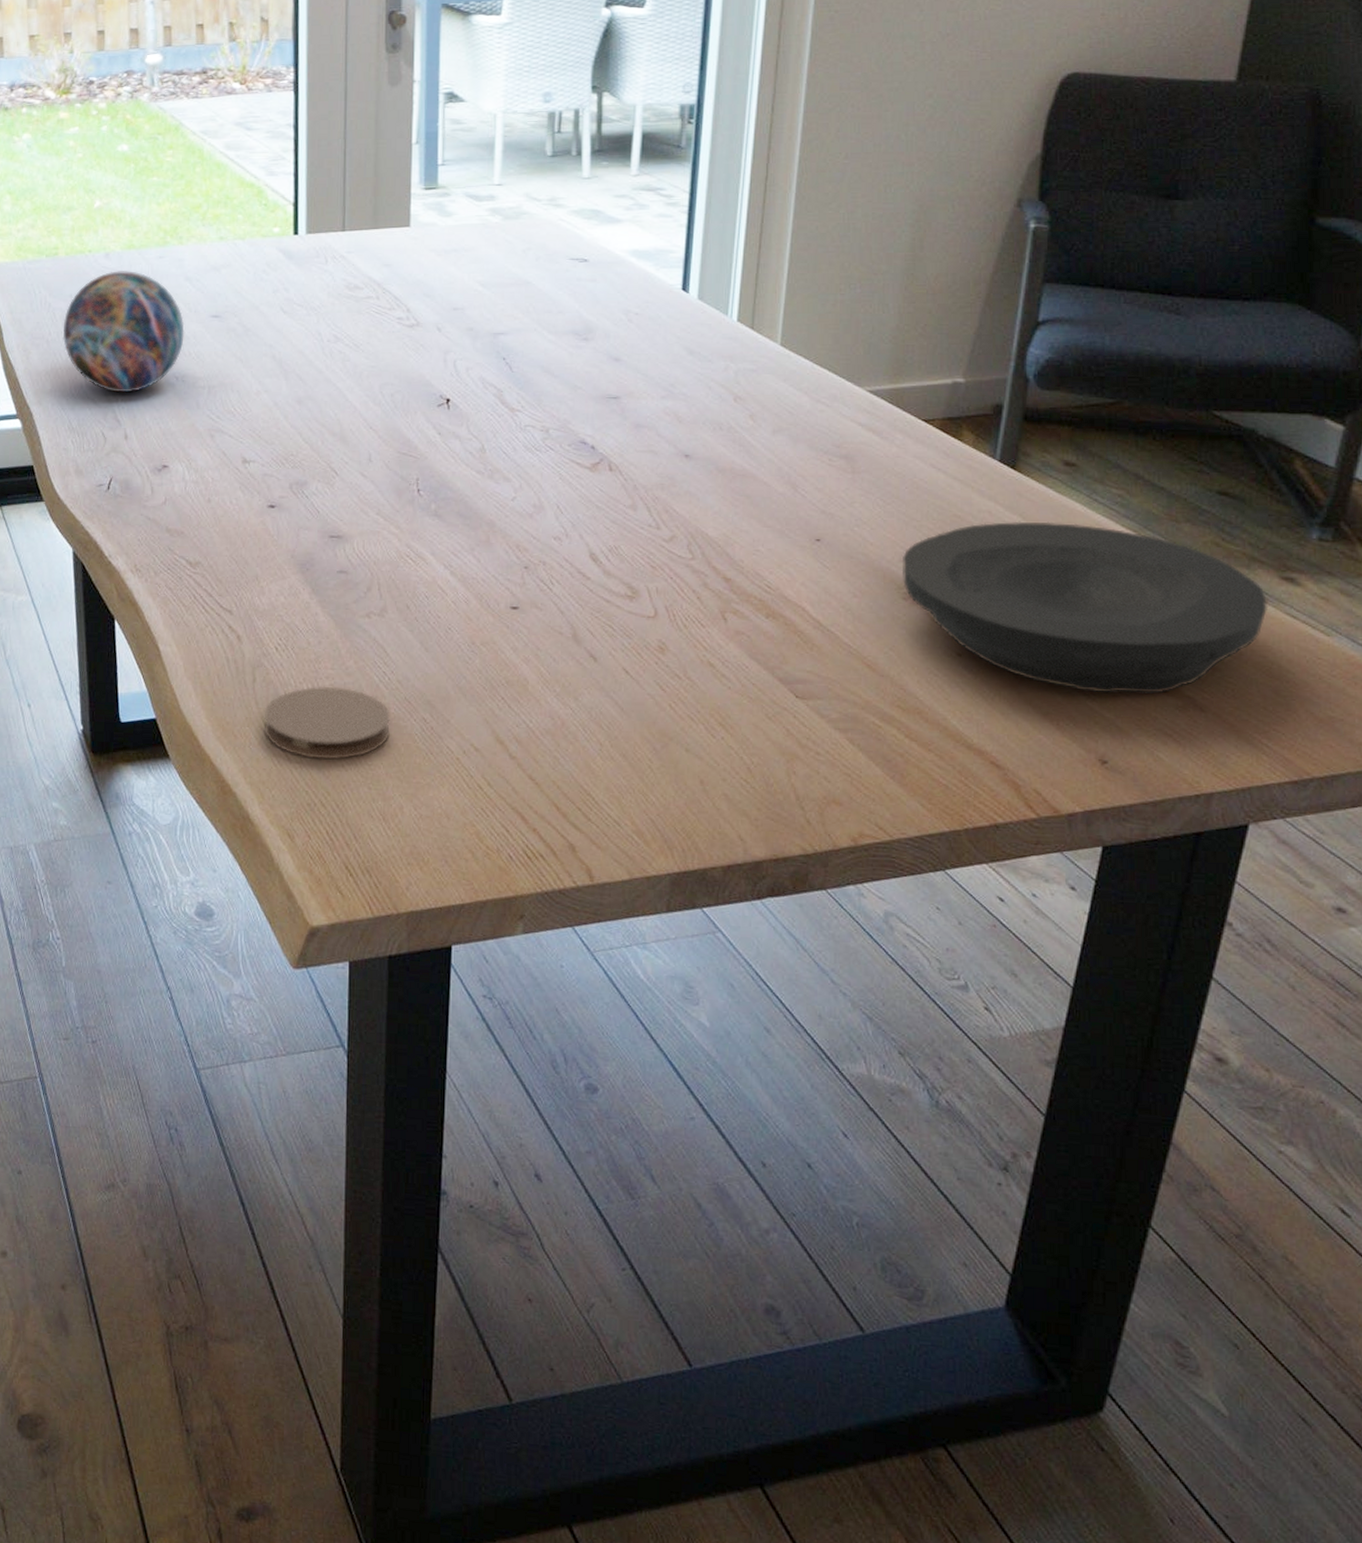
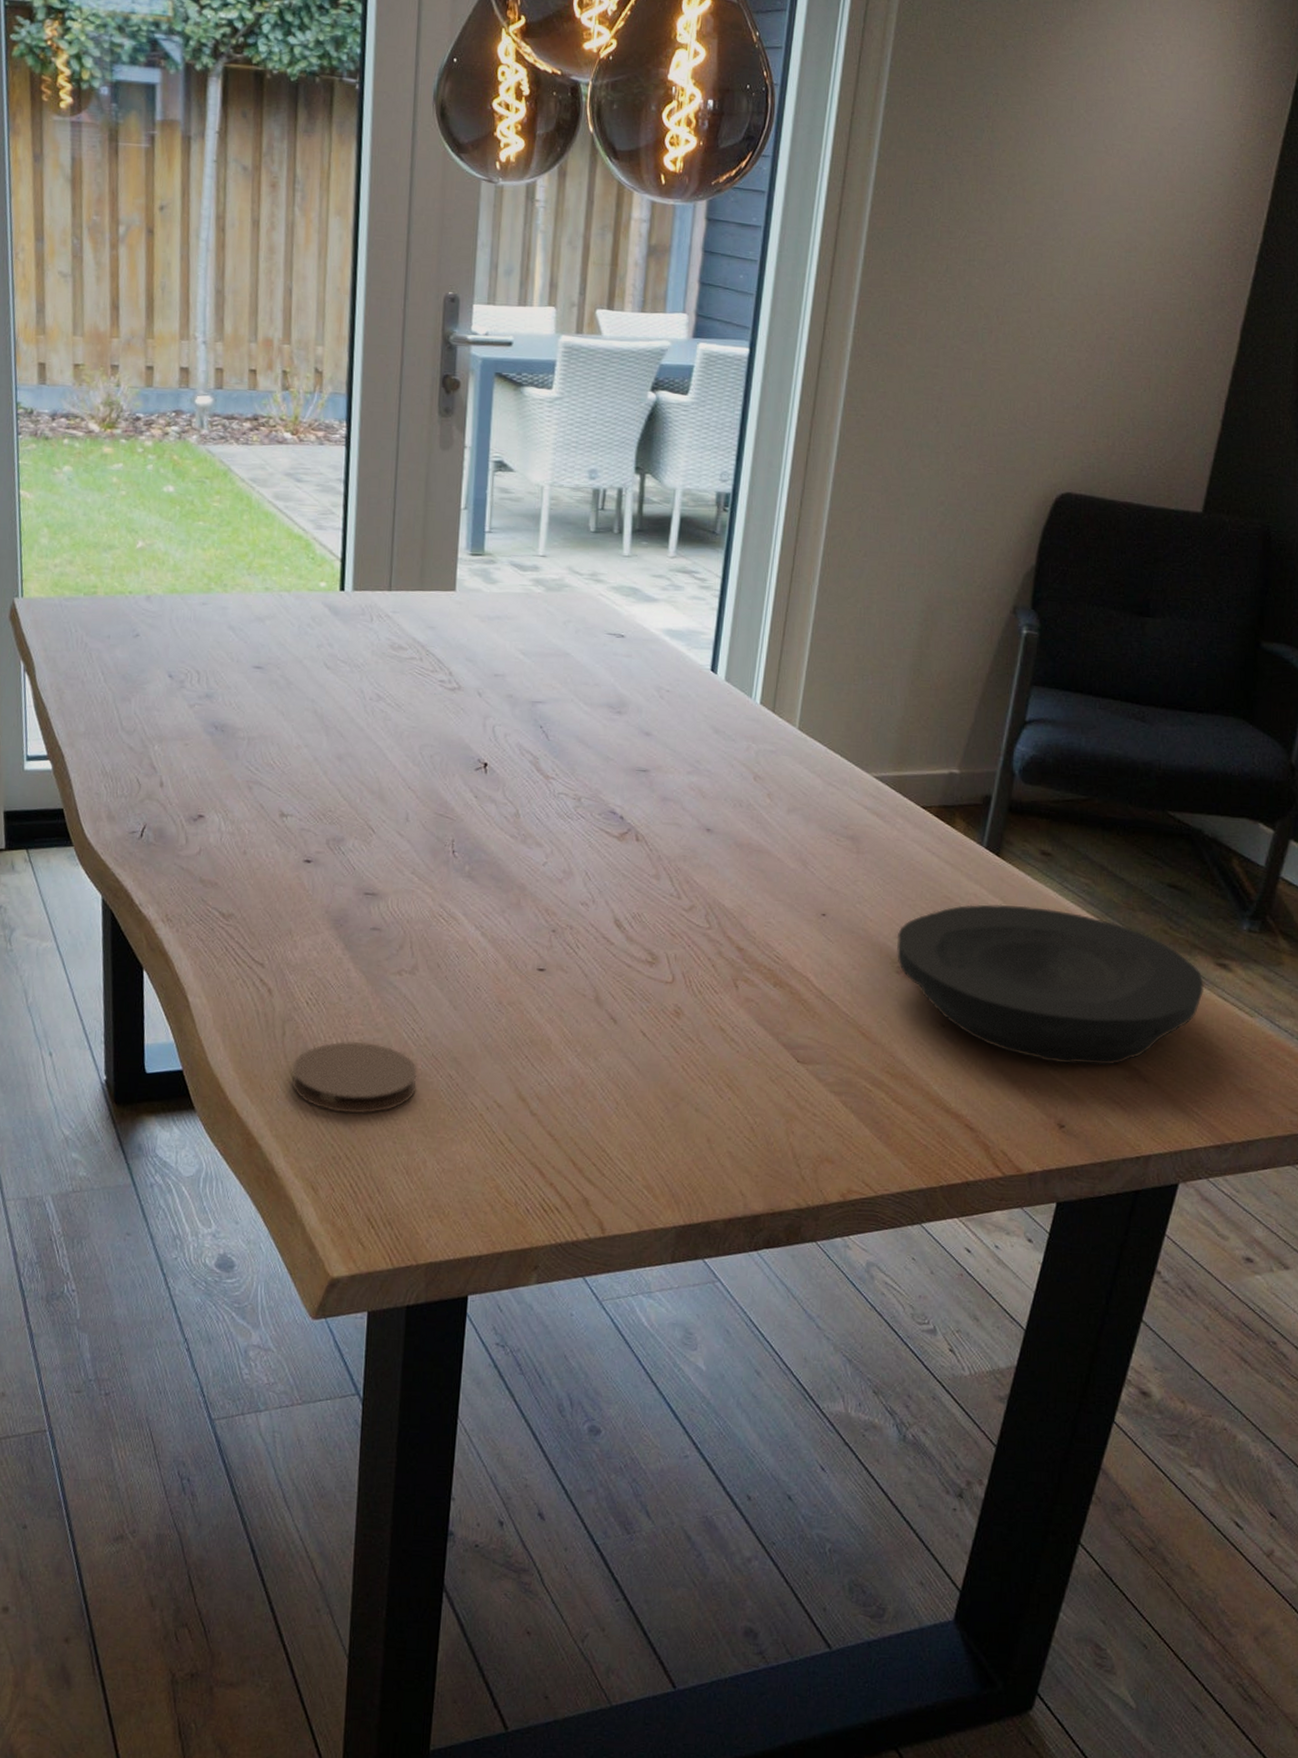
decorative orb: present [62,271,185,393] -> none [98,614,226,740]

